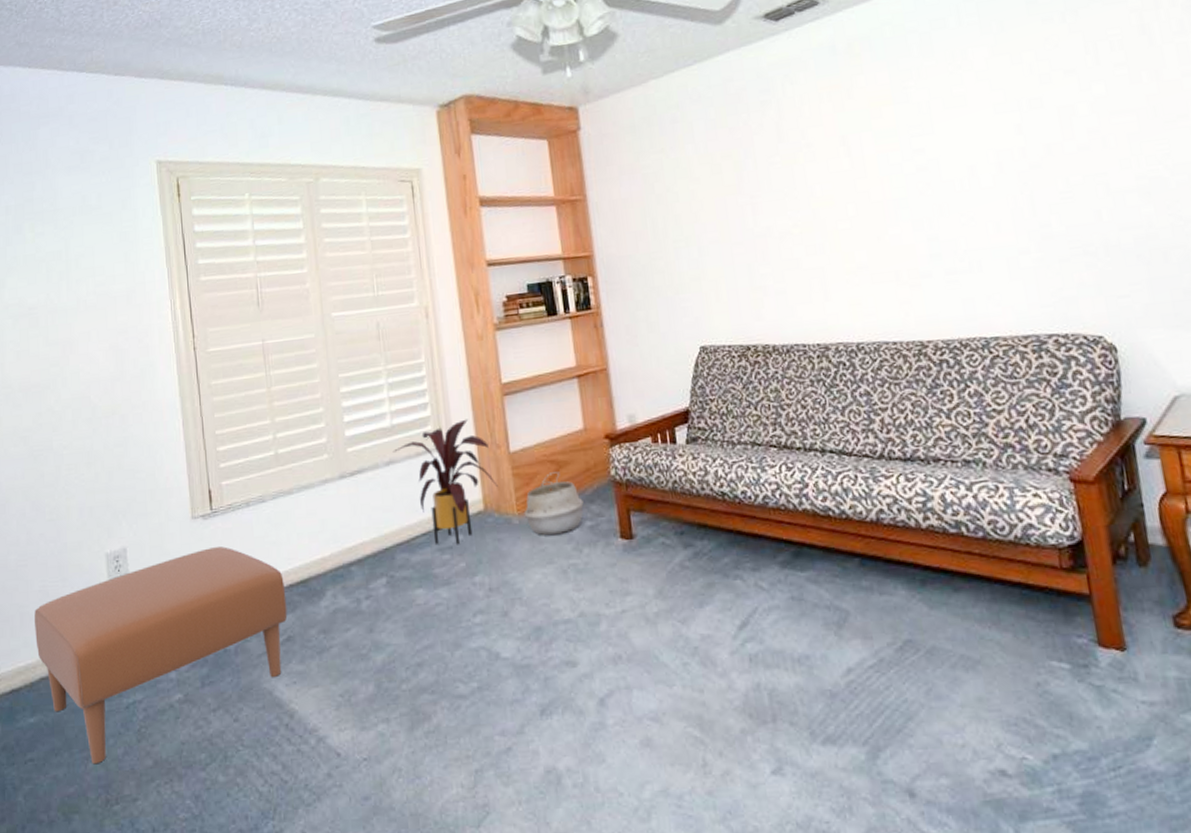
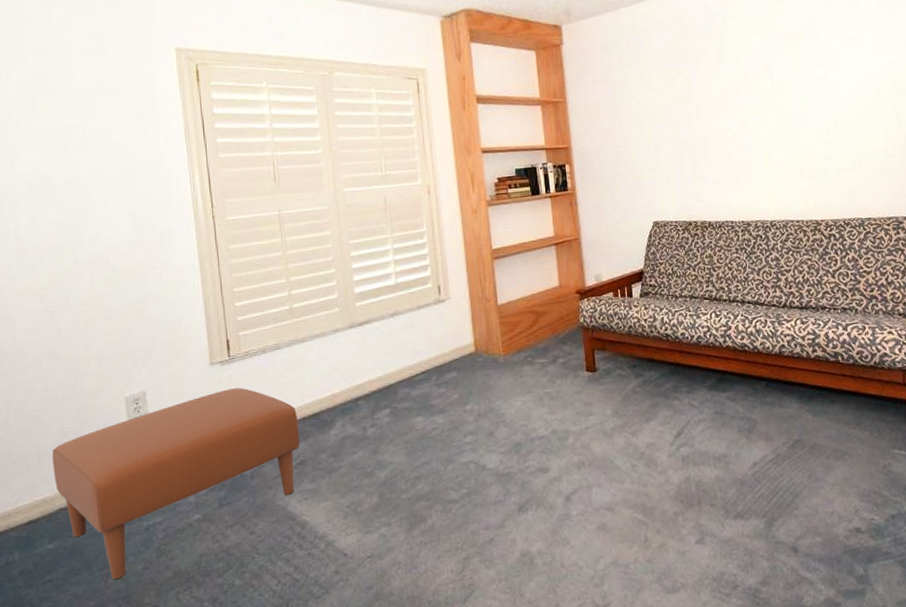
house plant: present [393,419,498,545] -> none [397,278,487,381]
woven basket: present [524,472,584,535] -> none [508,320,557,371]

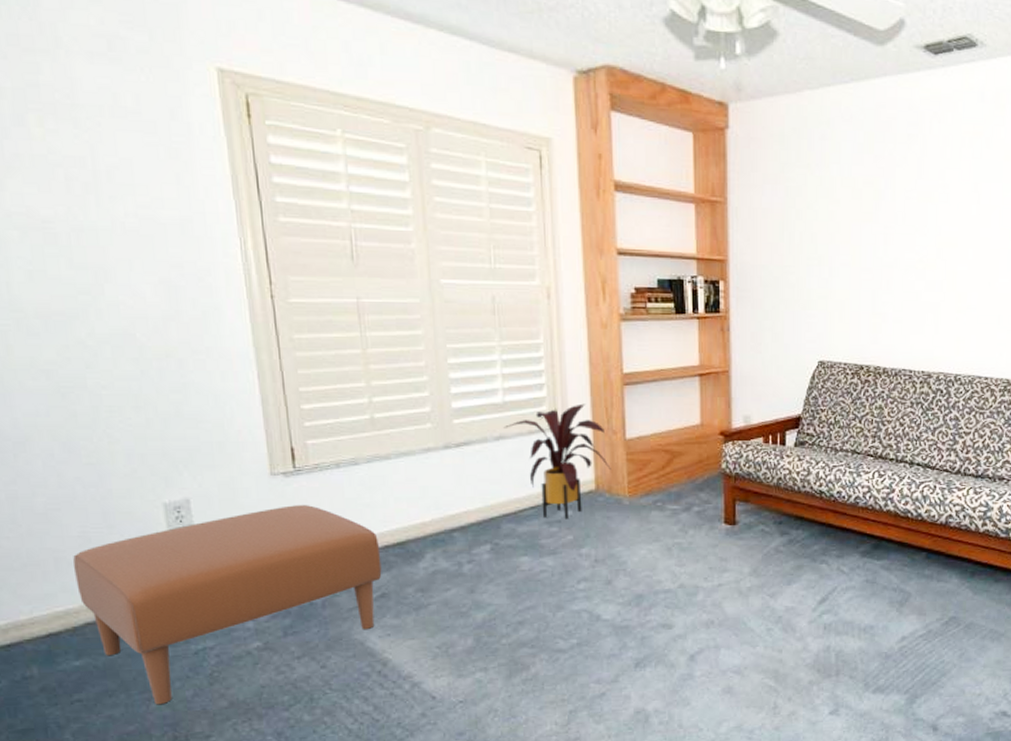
house plant: none [397,278,487,381] -> present [503,403,611,520]

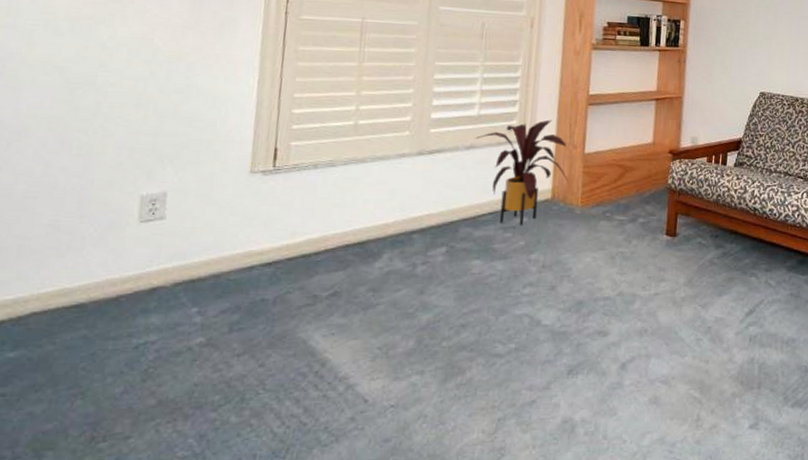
ottoman: present [73,505,382,705] -> none [33,202,341,402]

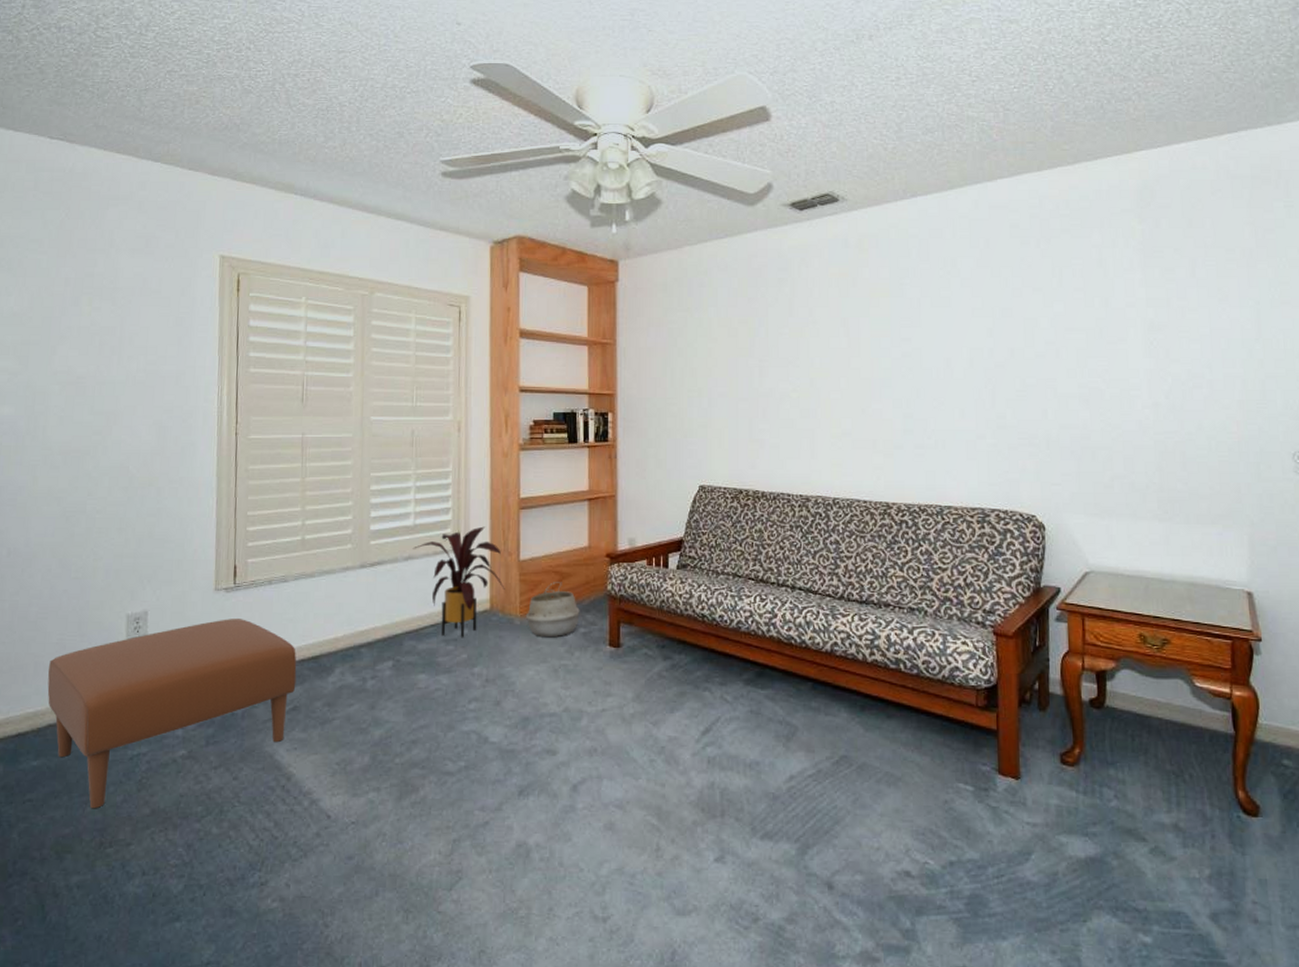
ottoman: none [33,202,341,402] -> present [47,619,297,809]
woven basket: none [586,175,640,226] -> present [525,582,580,636]

